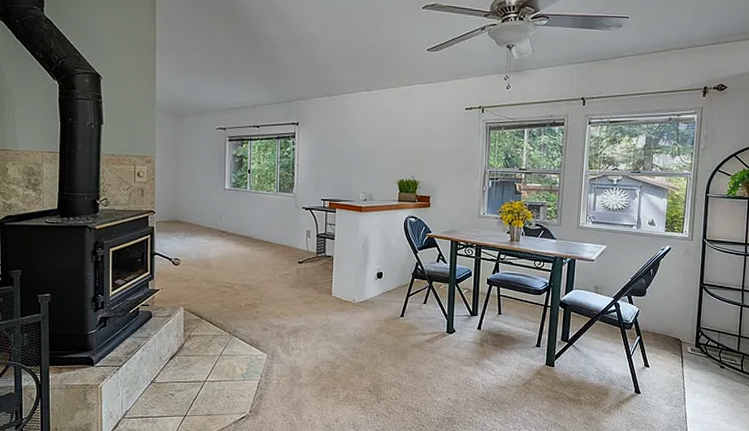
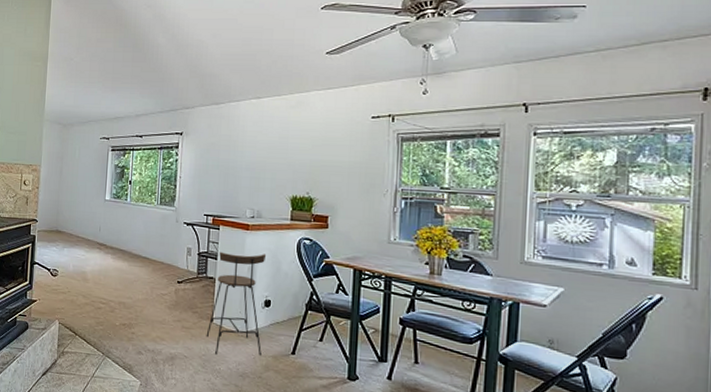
bar stool: none [326,232,378,323] -> present [206,251,267,356]

